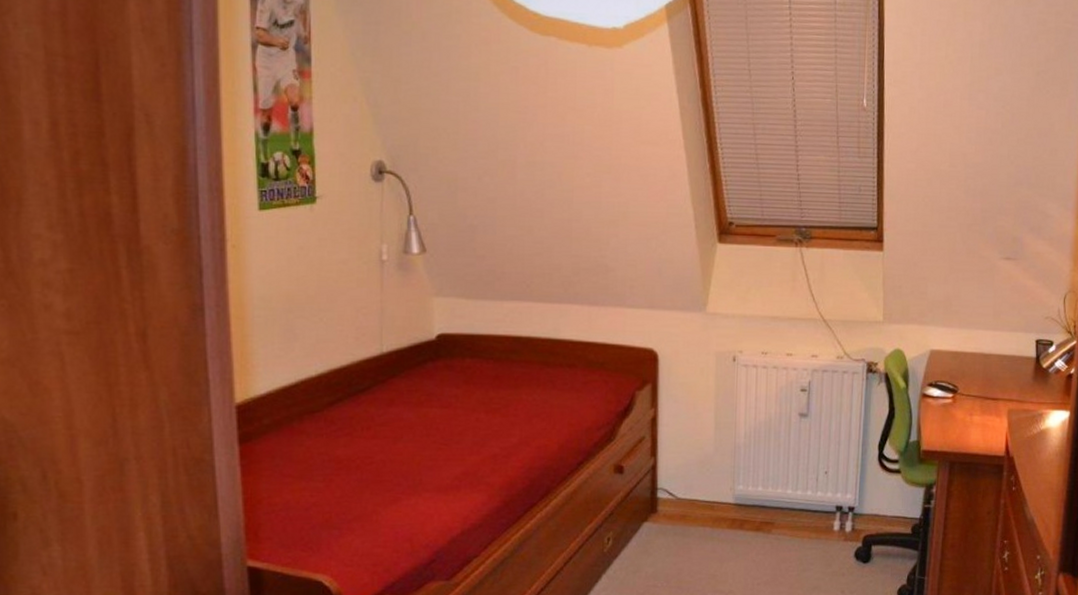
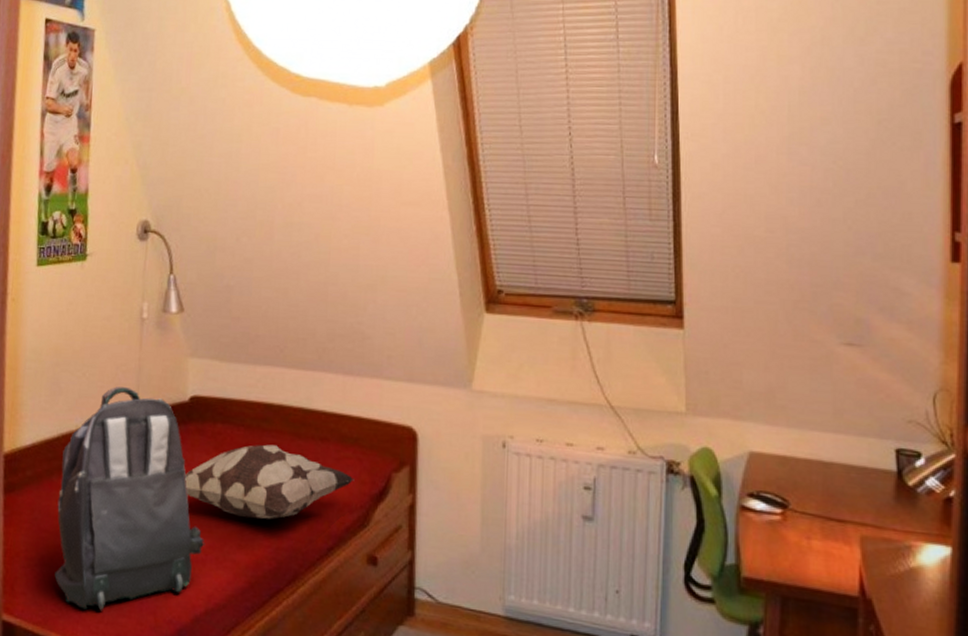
backpack: none [300,330,459,545] -> present [54,387,206,611]
decorative pillow: none [435,374,601,444] -> present [185,444,354,520]

